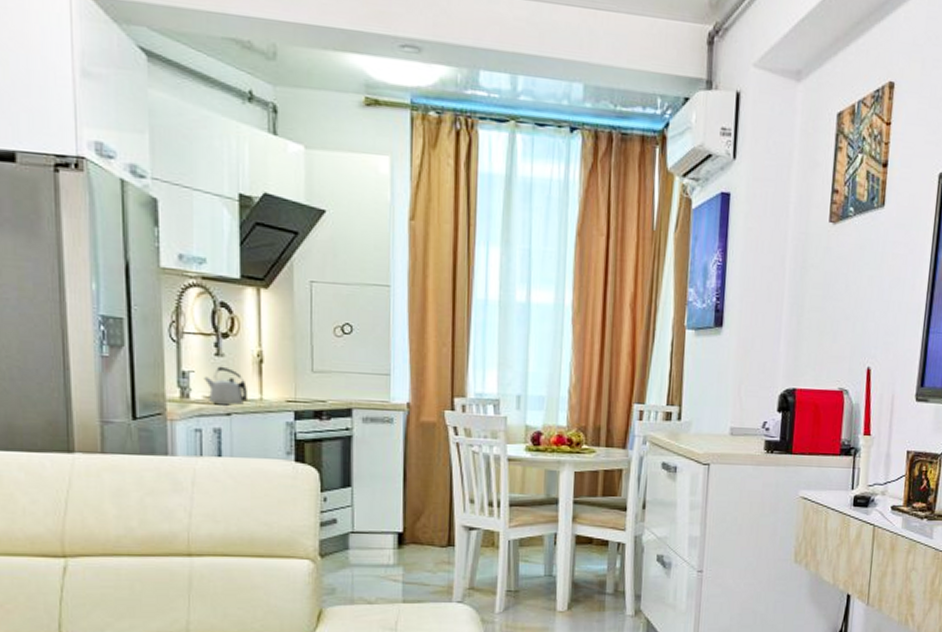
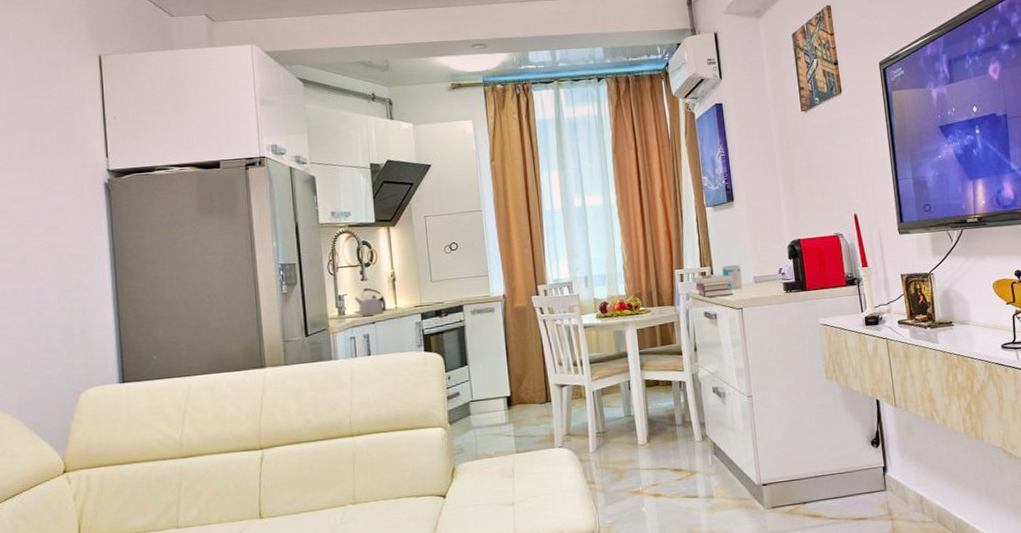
books: none [654,415,704,446] -> present [692,273,733,298]
mug: none [693,407,717,441] -> present [722,264,744,290]

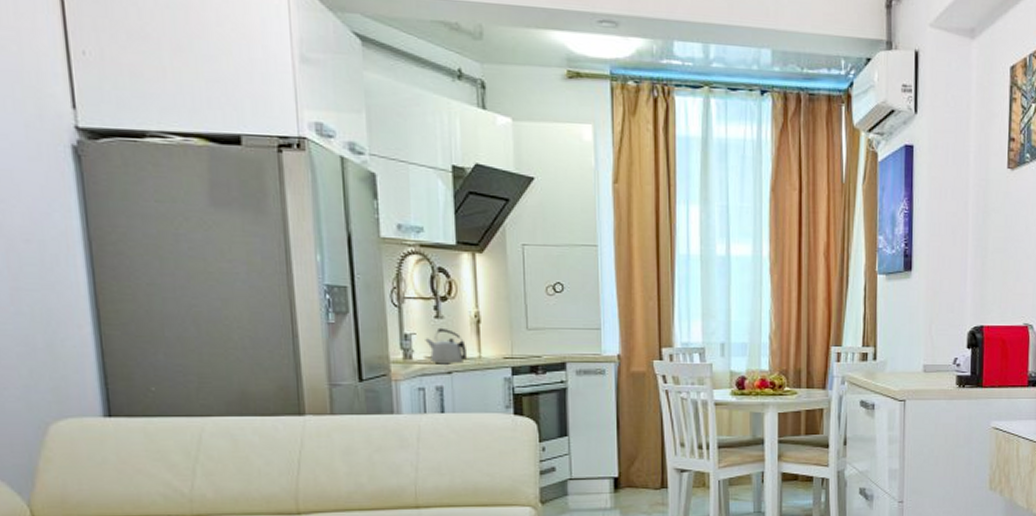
books: present [692,273,733,298] -> none [851,357,898,383]
mug: present [722,264,744,290] -> none [888,347,910,378]

